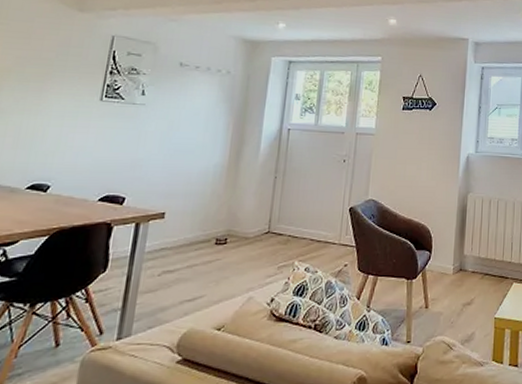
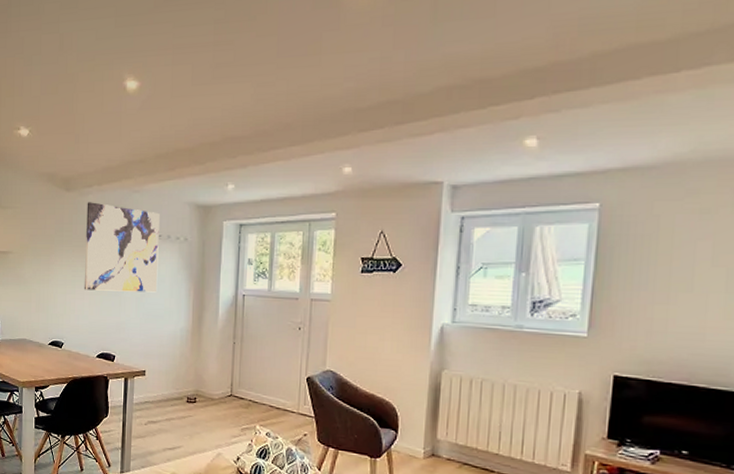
wall art: none [89,26,200,126] -> present [84,202,160,293]

